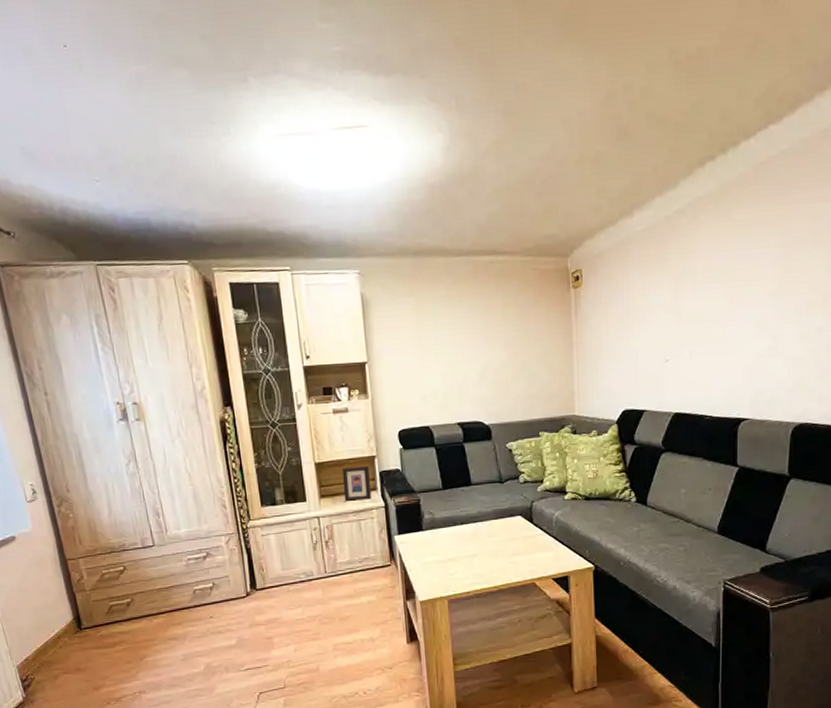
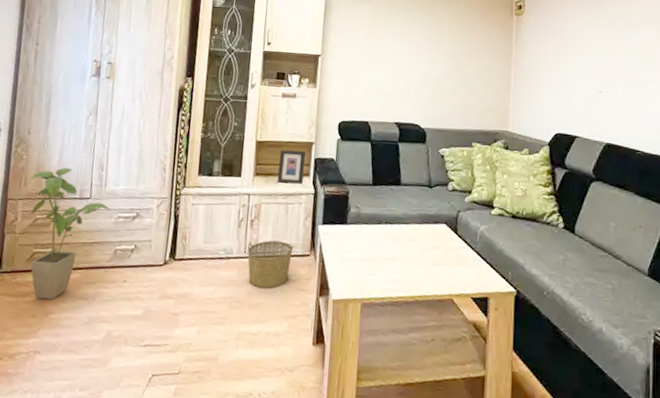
house plant: none [84,519,178,646] -> present [30,167,110,300]
basket: none [327,556,373,603] -> present [247,240,293,289]

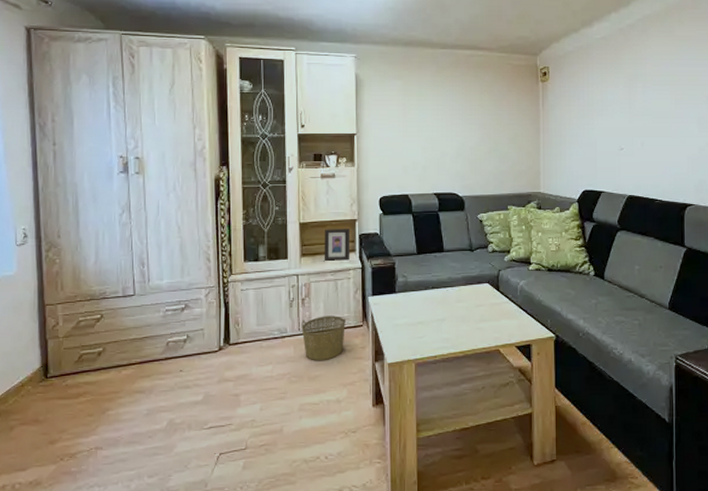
house plant: present [30,167,110,300] -> none [67,268,157,398]

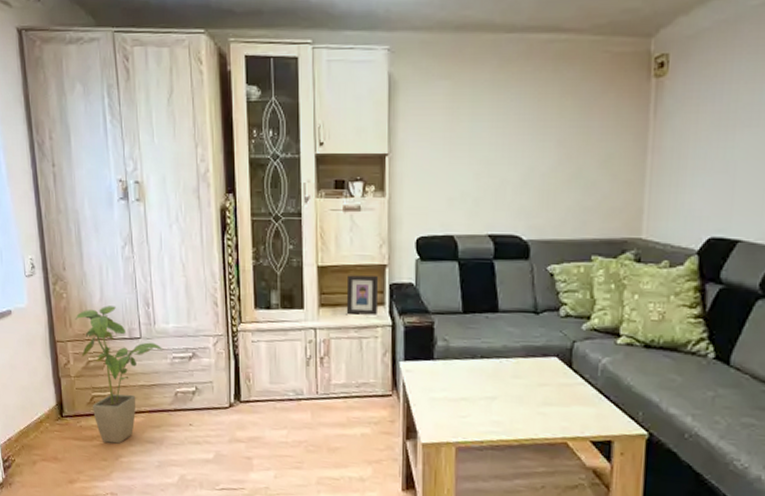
house plant: none [67,268,157,398] -> present [75,305,164,444]
basket: present [301,316,345,361] -> none [319,379,371,432]

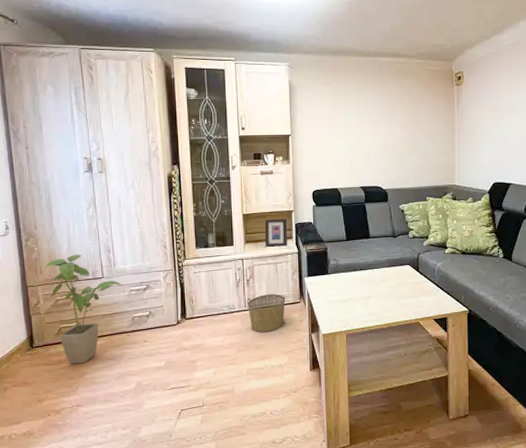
basket: none [319,379,371,432] -> present [247,294,285,333]

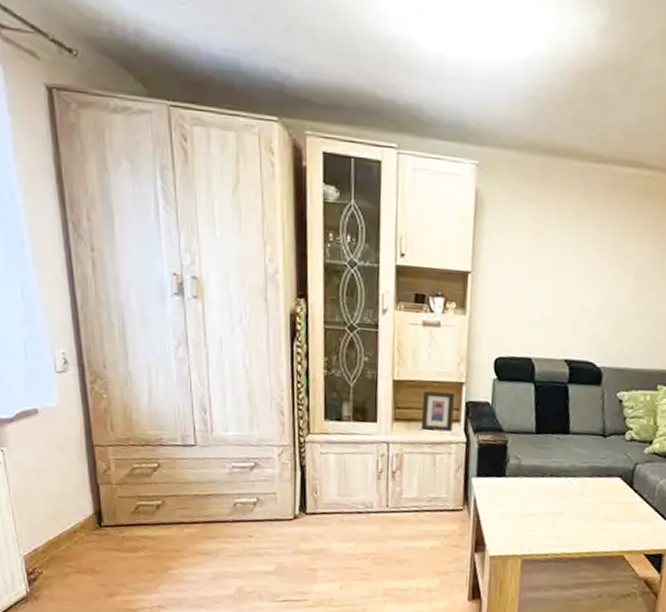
house plant: present [45,254,122,364] -> none [117,409,222,556]
basket: present [247,294,285,333] -> none [390,493,443,545]

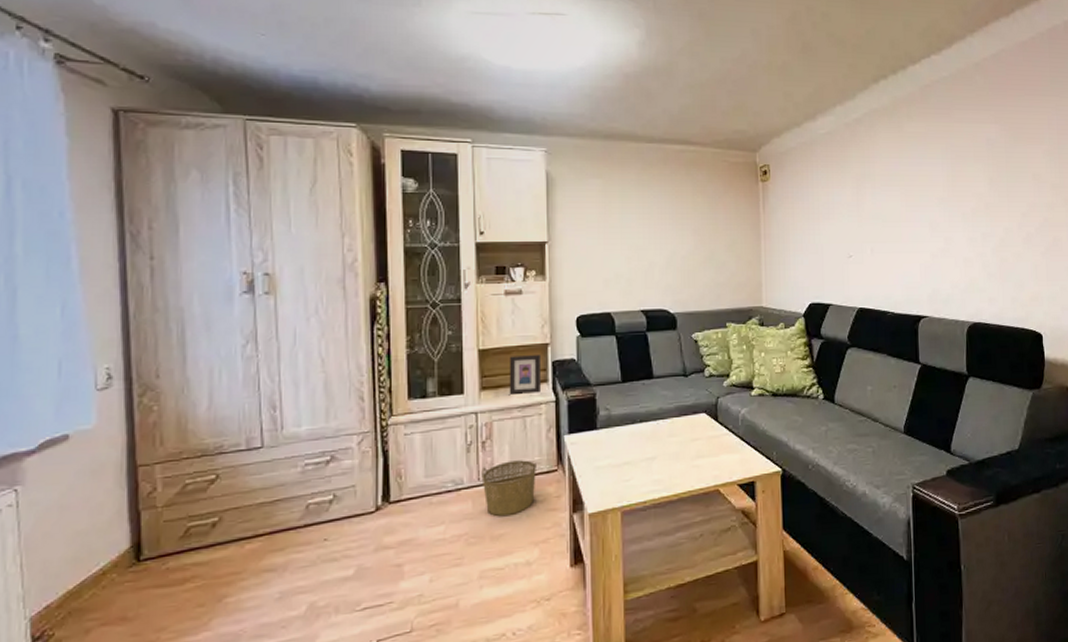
basket: none [390,493,443,545] -> present [481,460,536,517]

